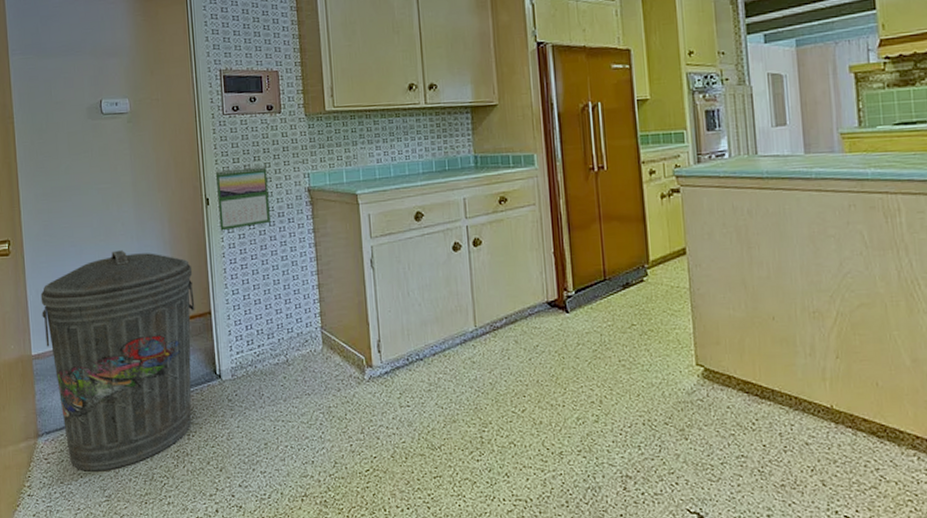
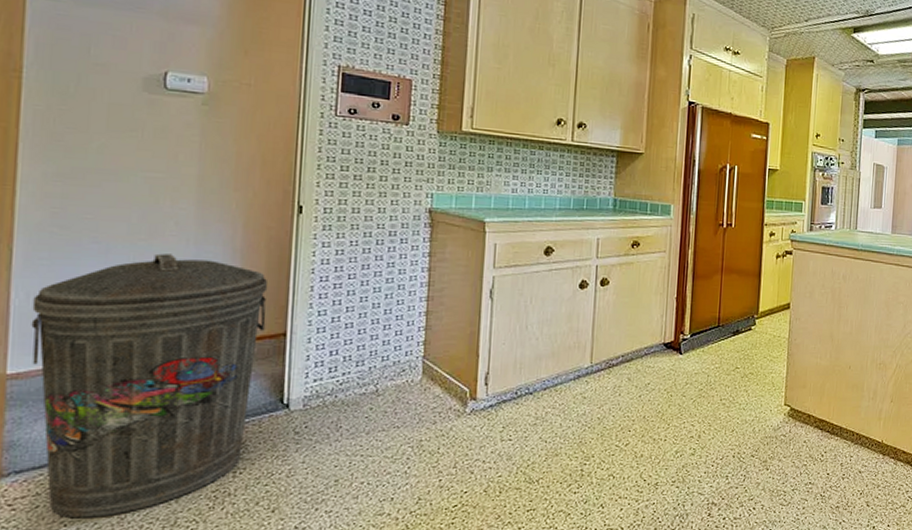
calendar: present [215,165,270,231] -> none [312,176,382,245]

